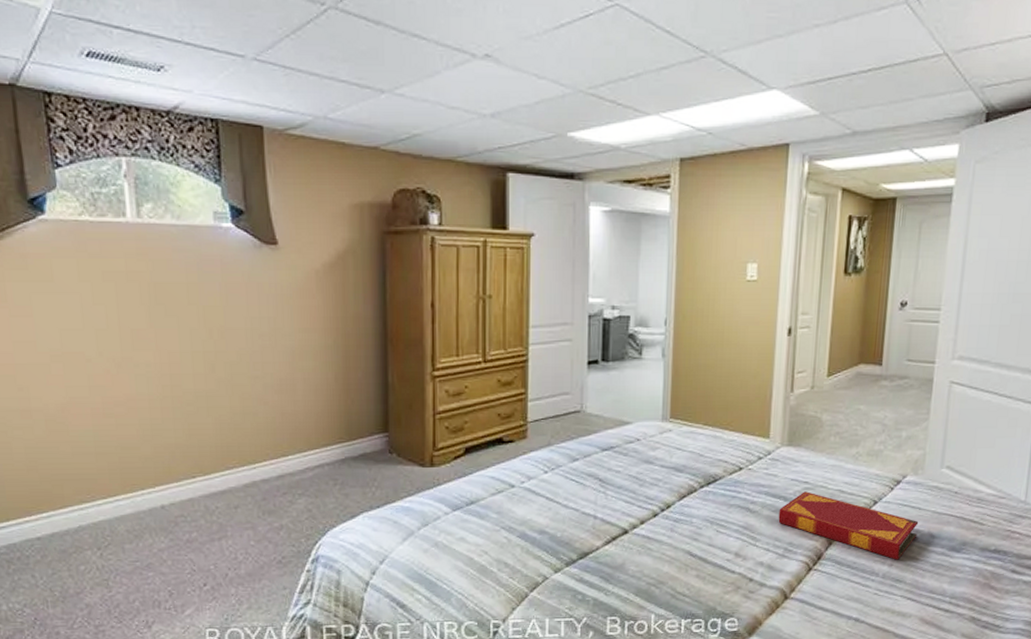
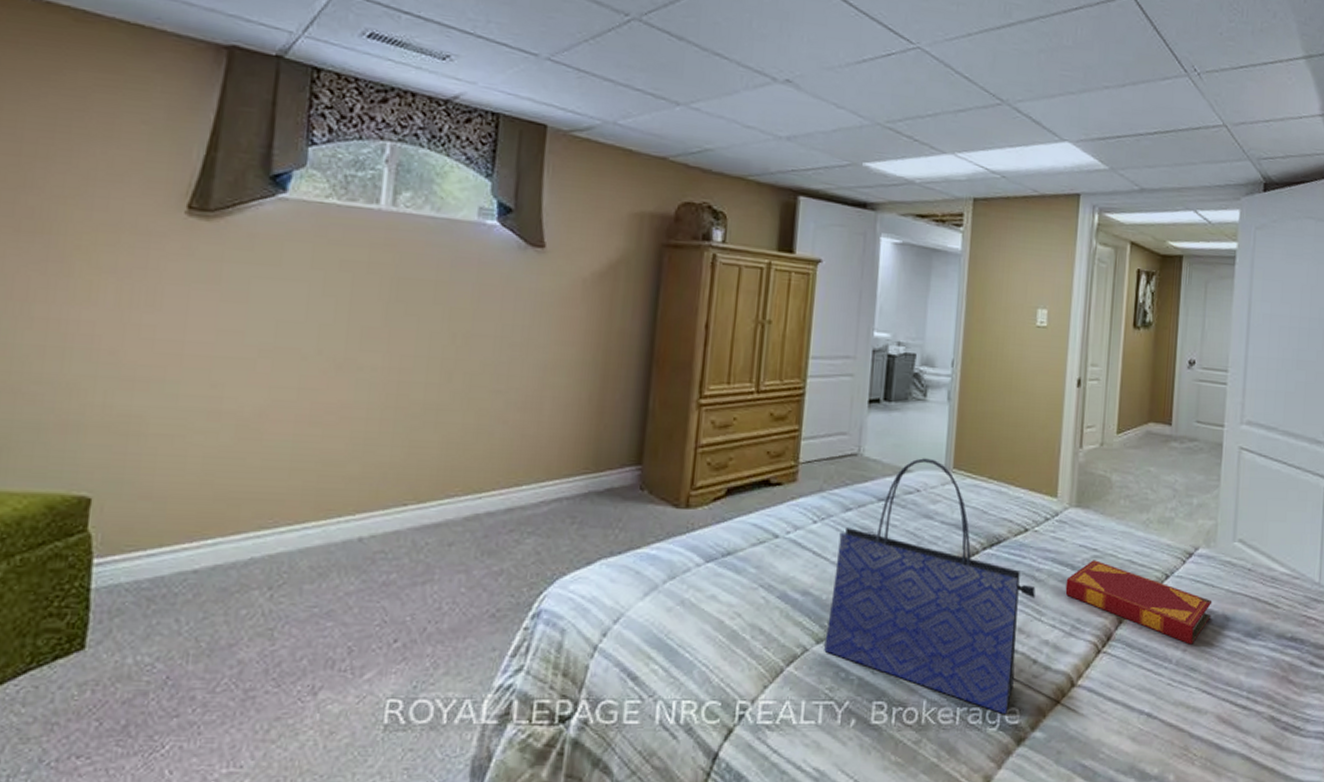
tote bag: none [562,411,750,624] -> present [824,458,1036,715]

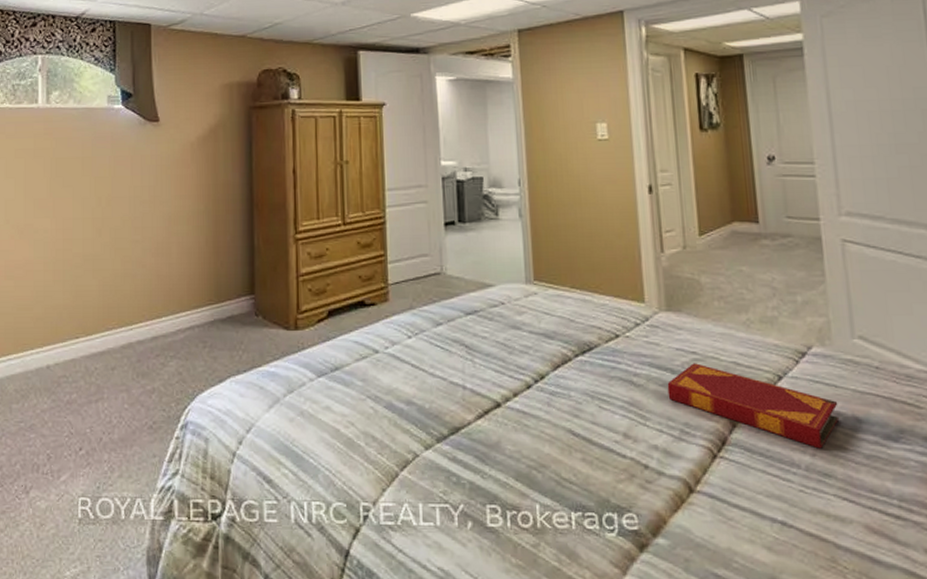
tote bag: present [824,458,1036,715] -> none [433,273,636,521]

